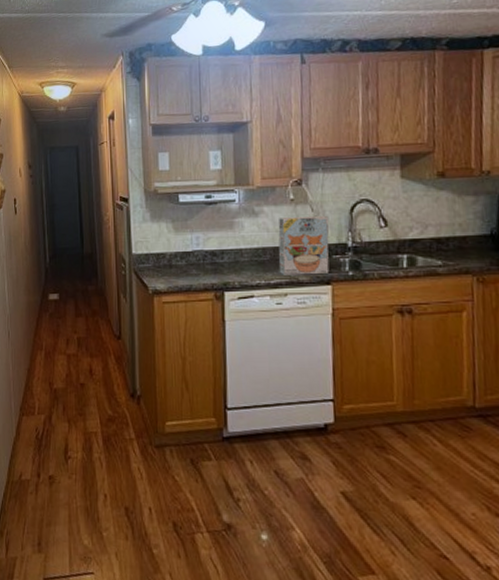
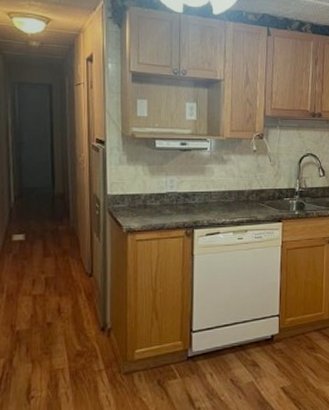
cereal box: present [278,215,330,275] -> none [241,165,283,215]

